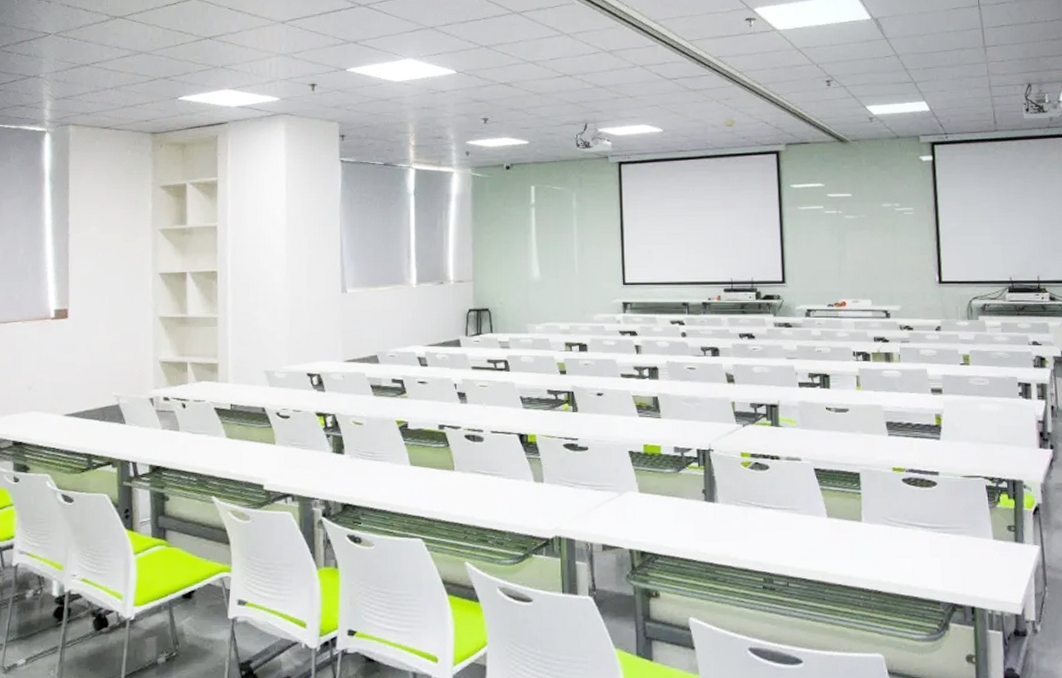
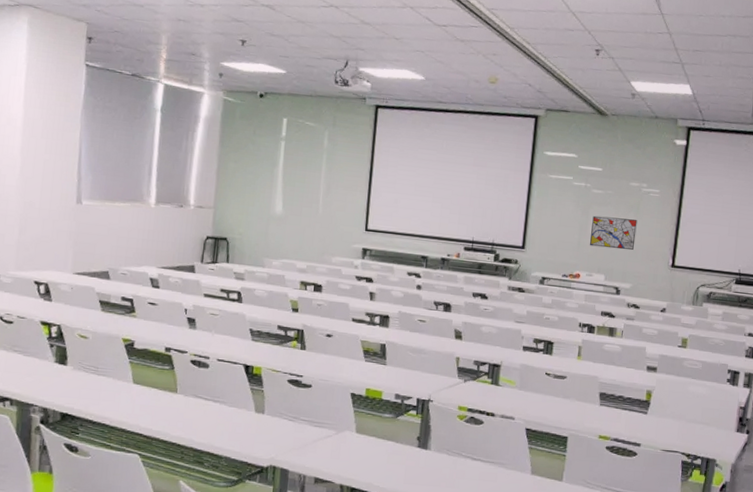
wall art: none [849,240,897,272] -> present [590,215,637,251]

